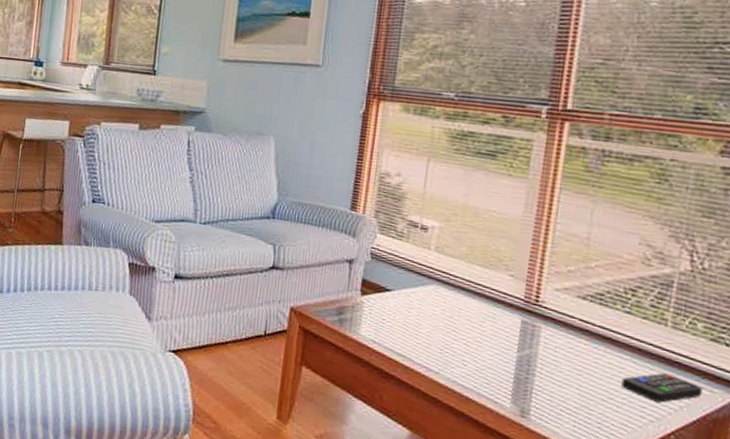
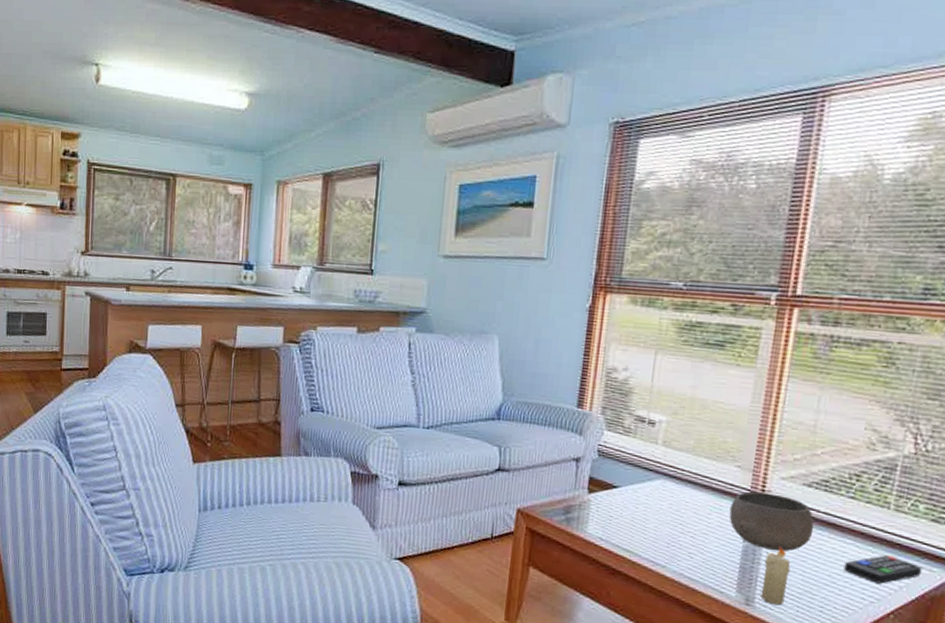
bowl: none [503,301,590,364] -> present [729,491,815,551]
candle: none [536,358,567,420] -> present [760,546,791,606]

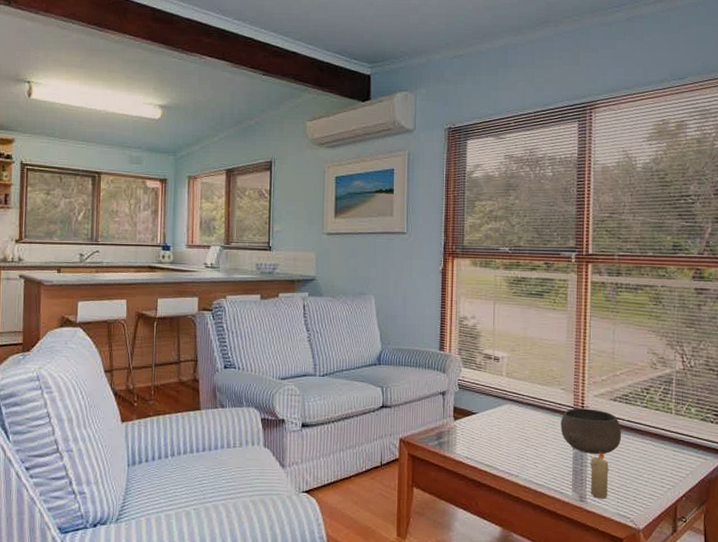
remote control: present [844,555,923,584] -> none [647,450,700,473]

